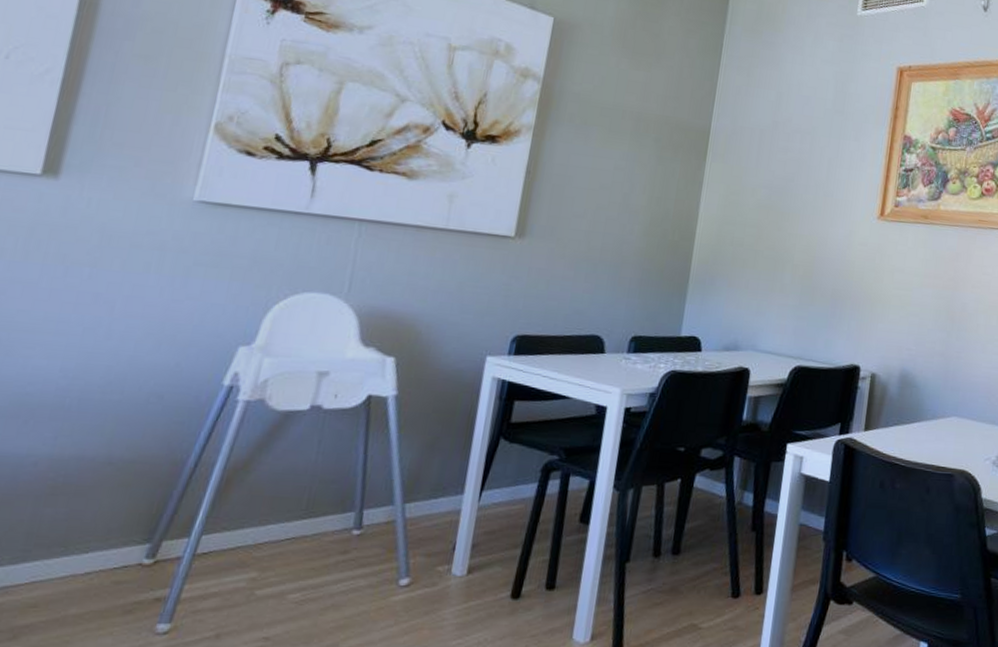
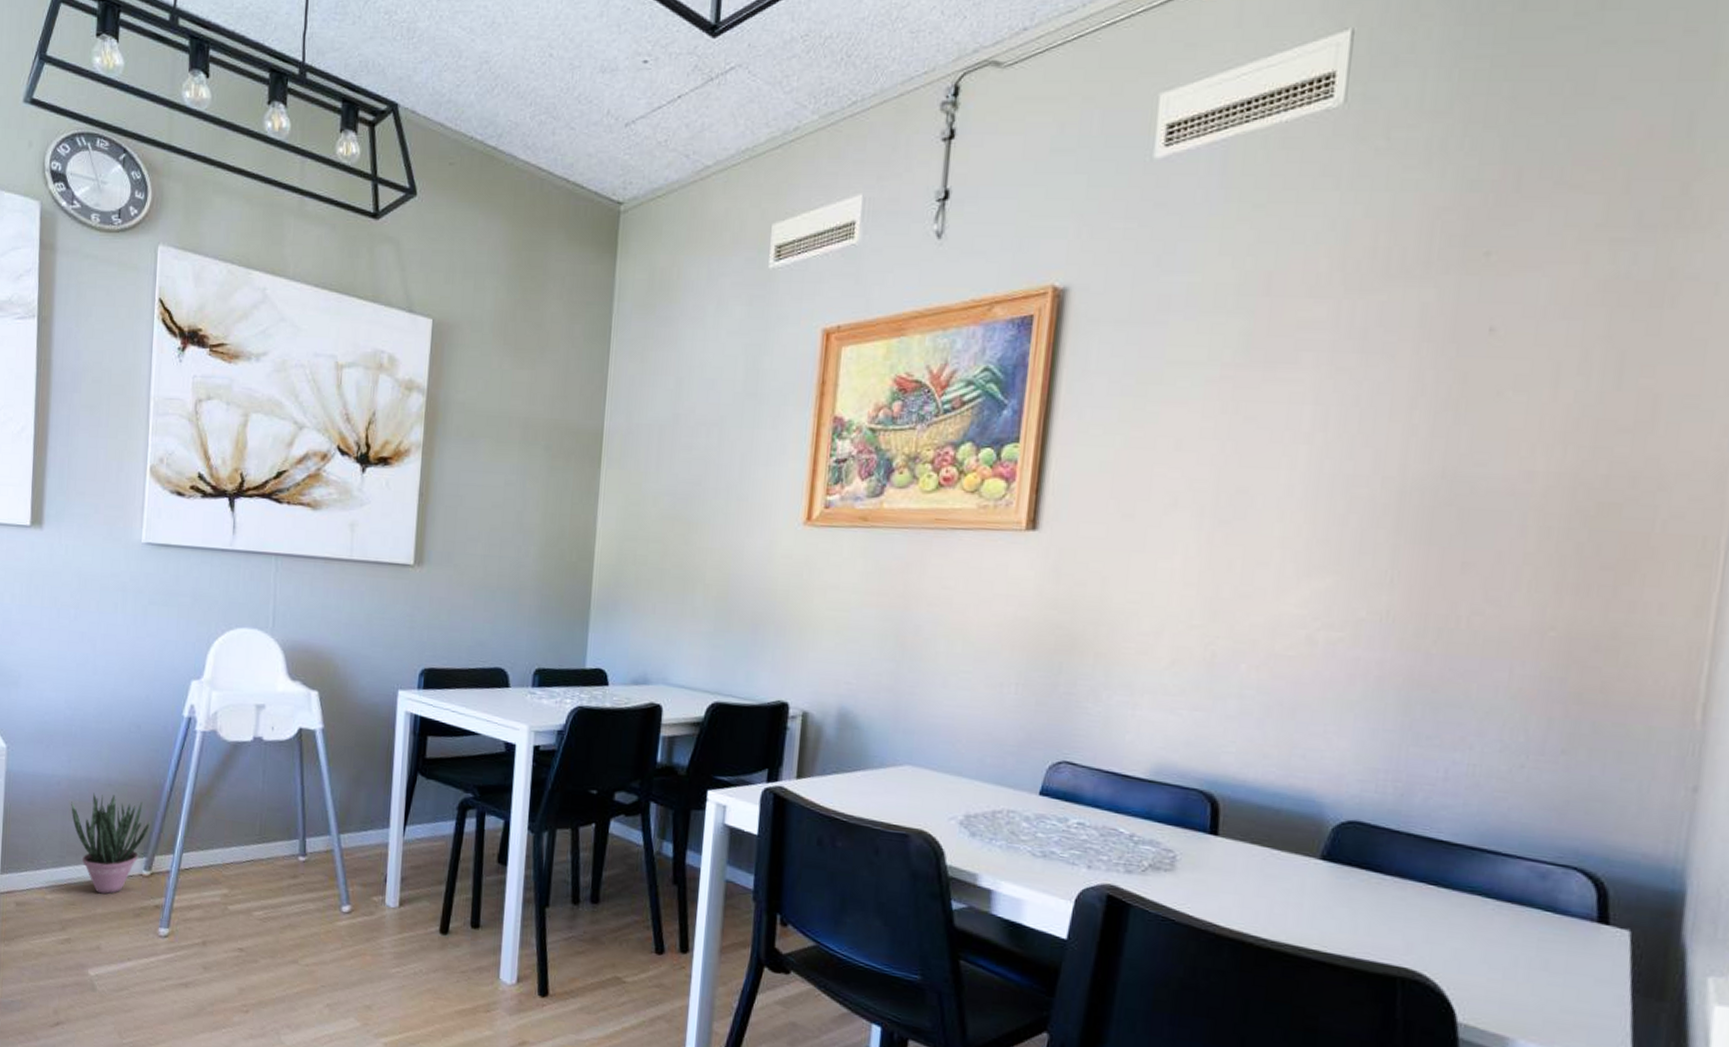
potted plant: none [49,473,162,591] -> present [71,792,150,894]

